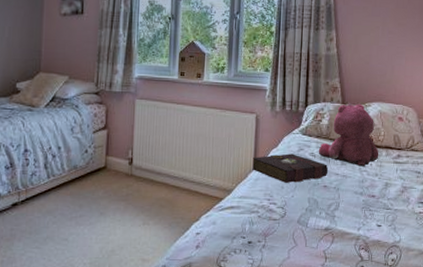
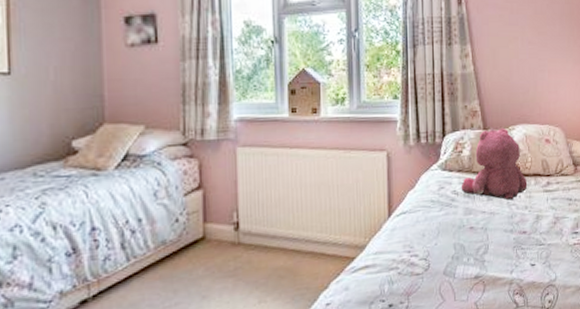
book: present [252,153,329,183] -> none [387,194,474,230]

